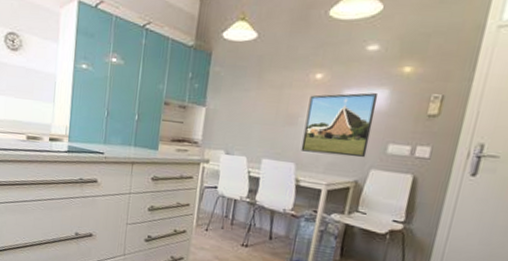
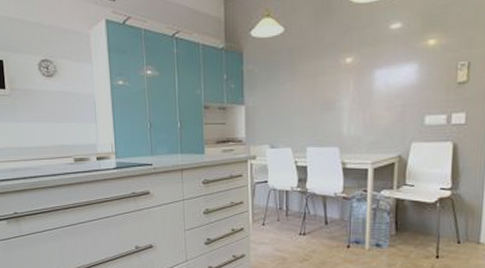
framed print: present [300,92,379,158] -> none [342,69,408,134]

